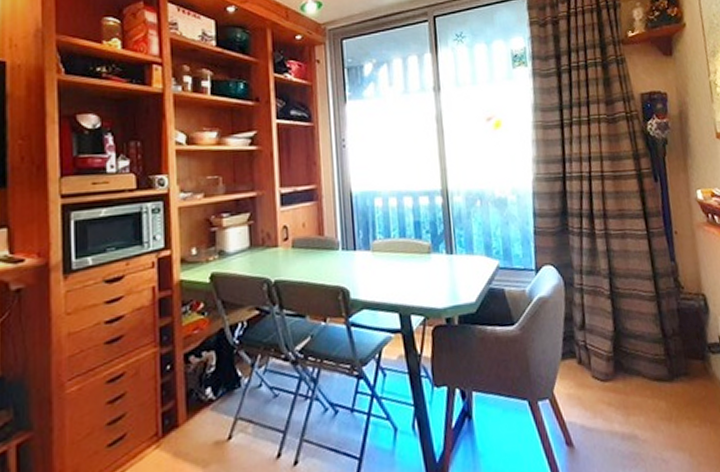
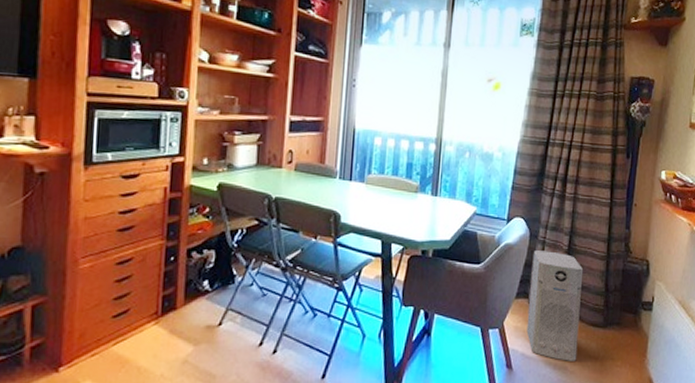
air purifier: none [572,299,647,429] -> present [526,250,584,361]

